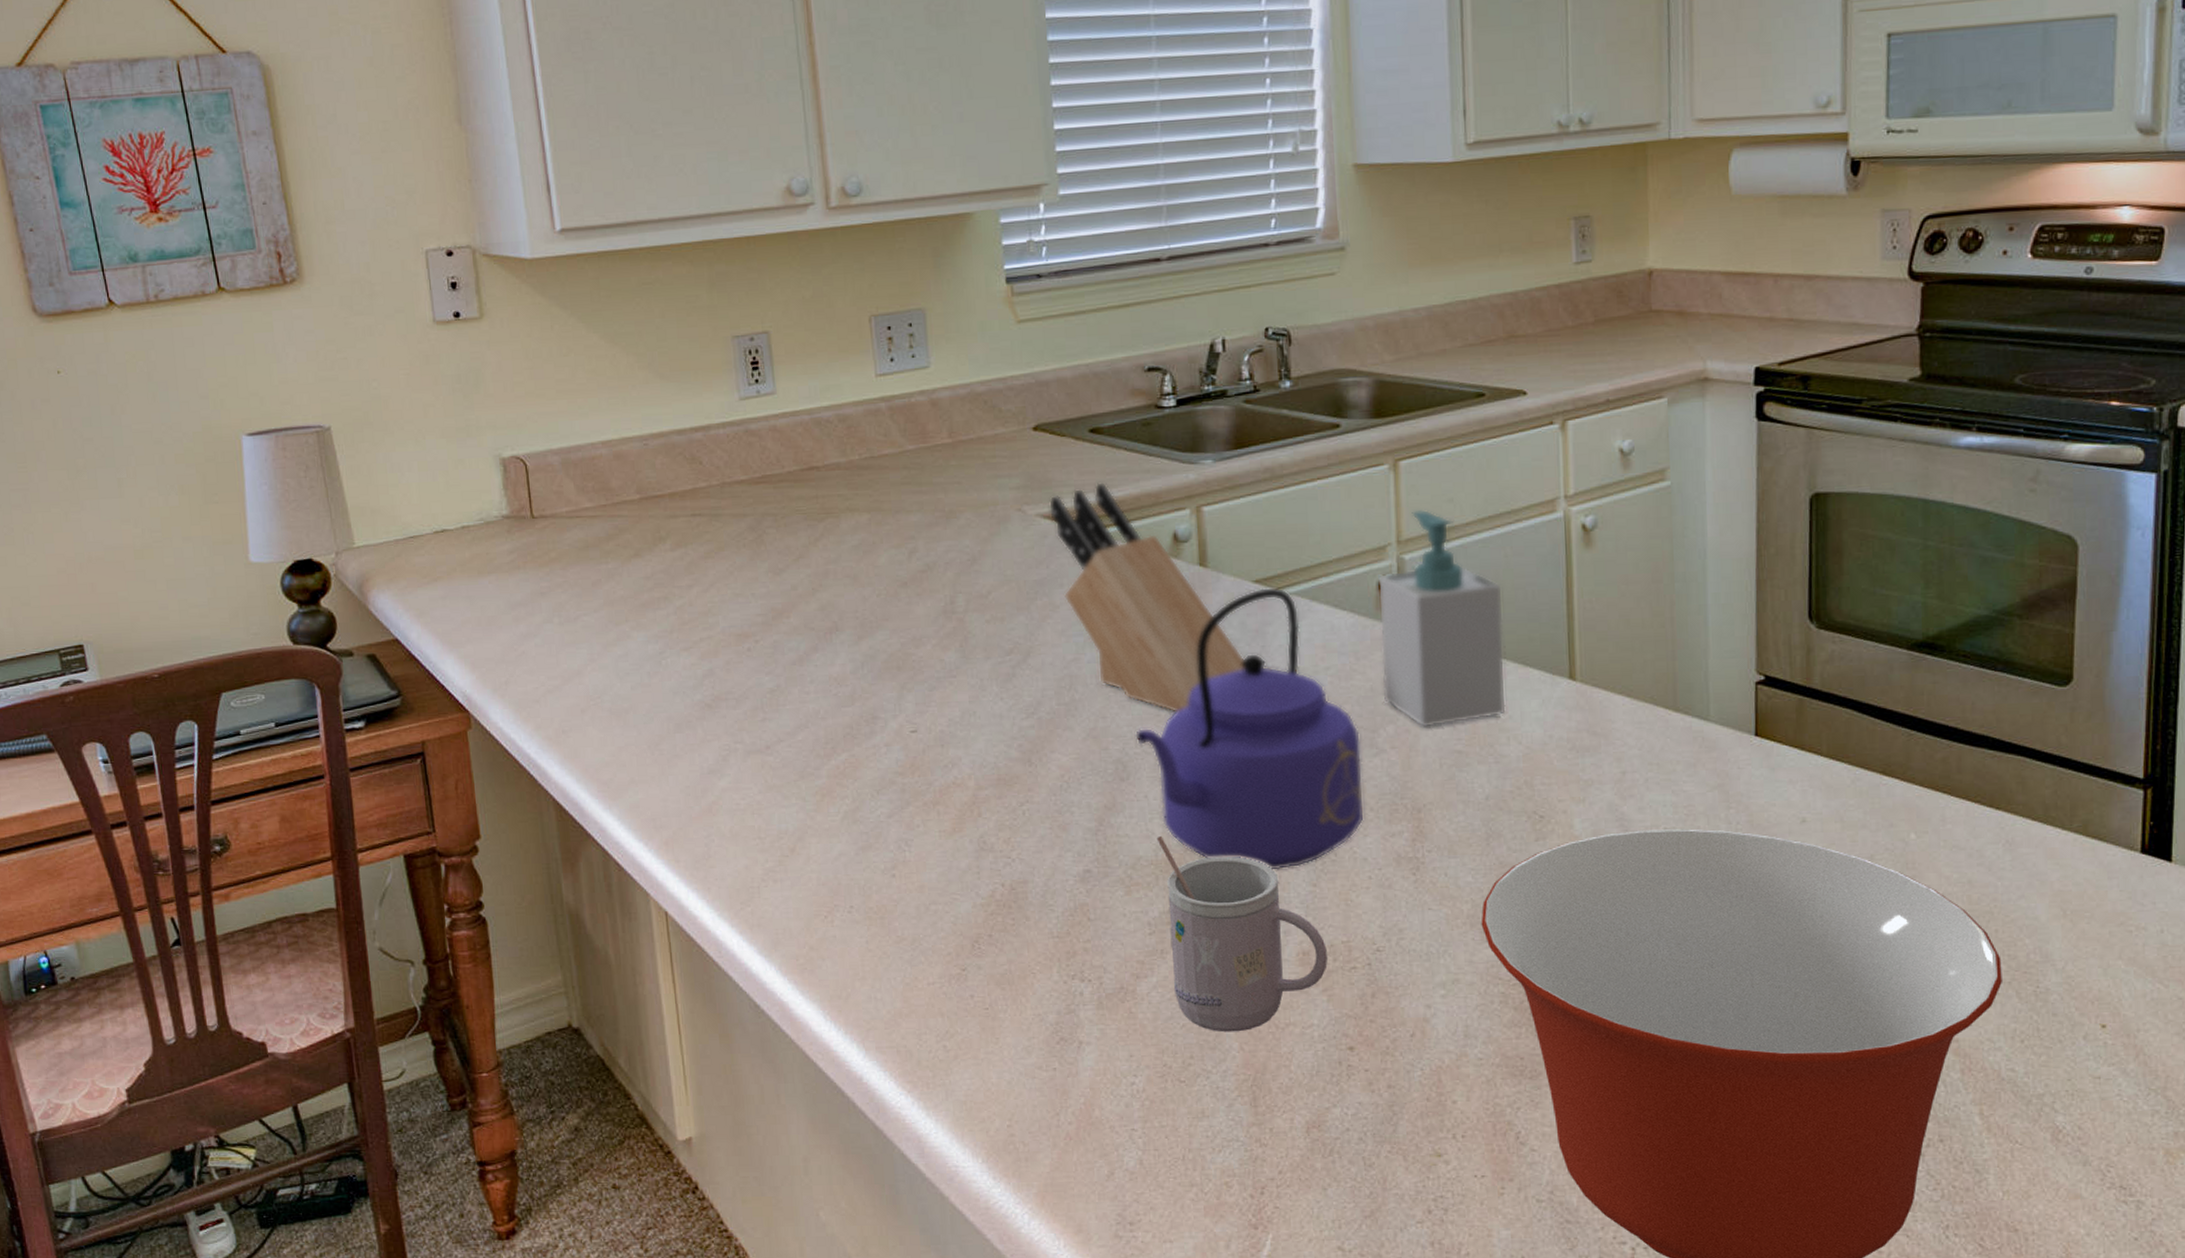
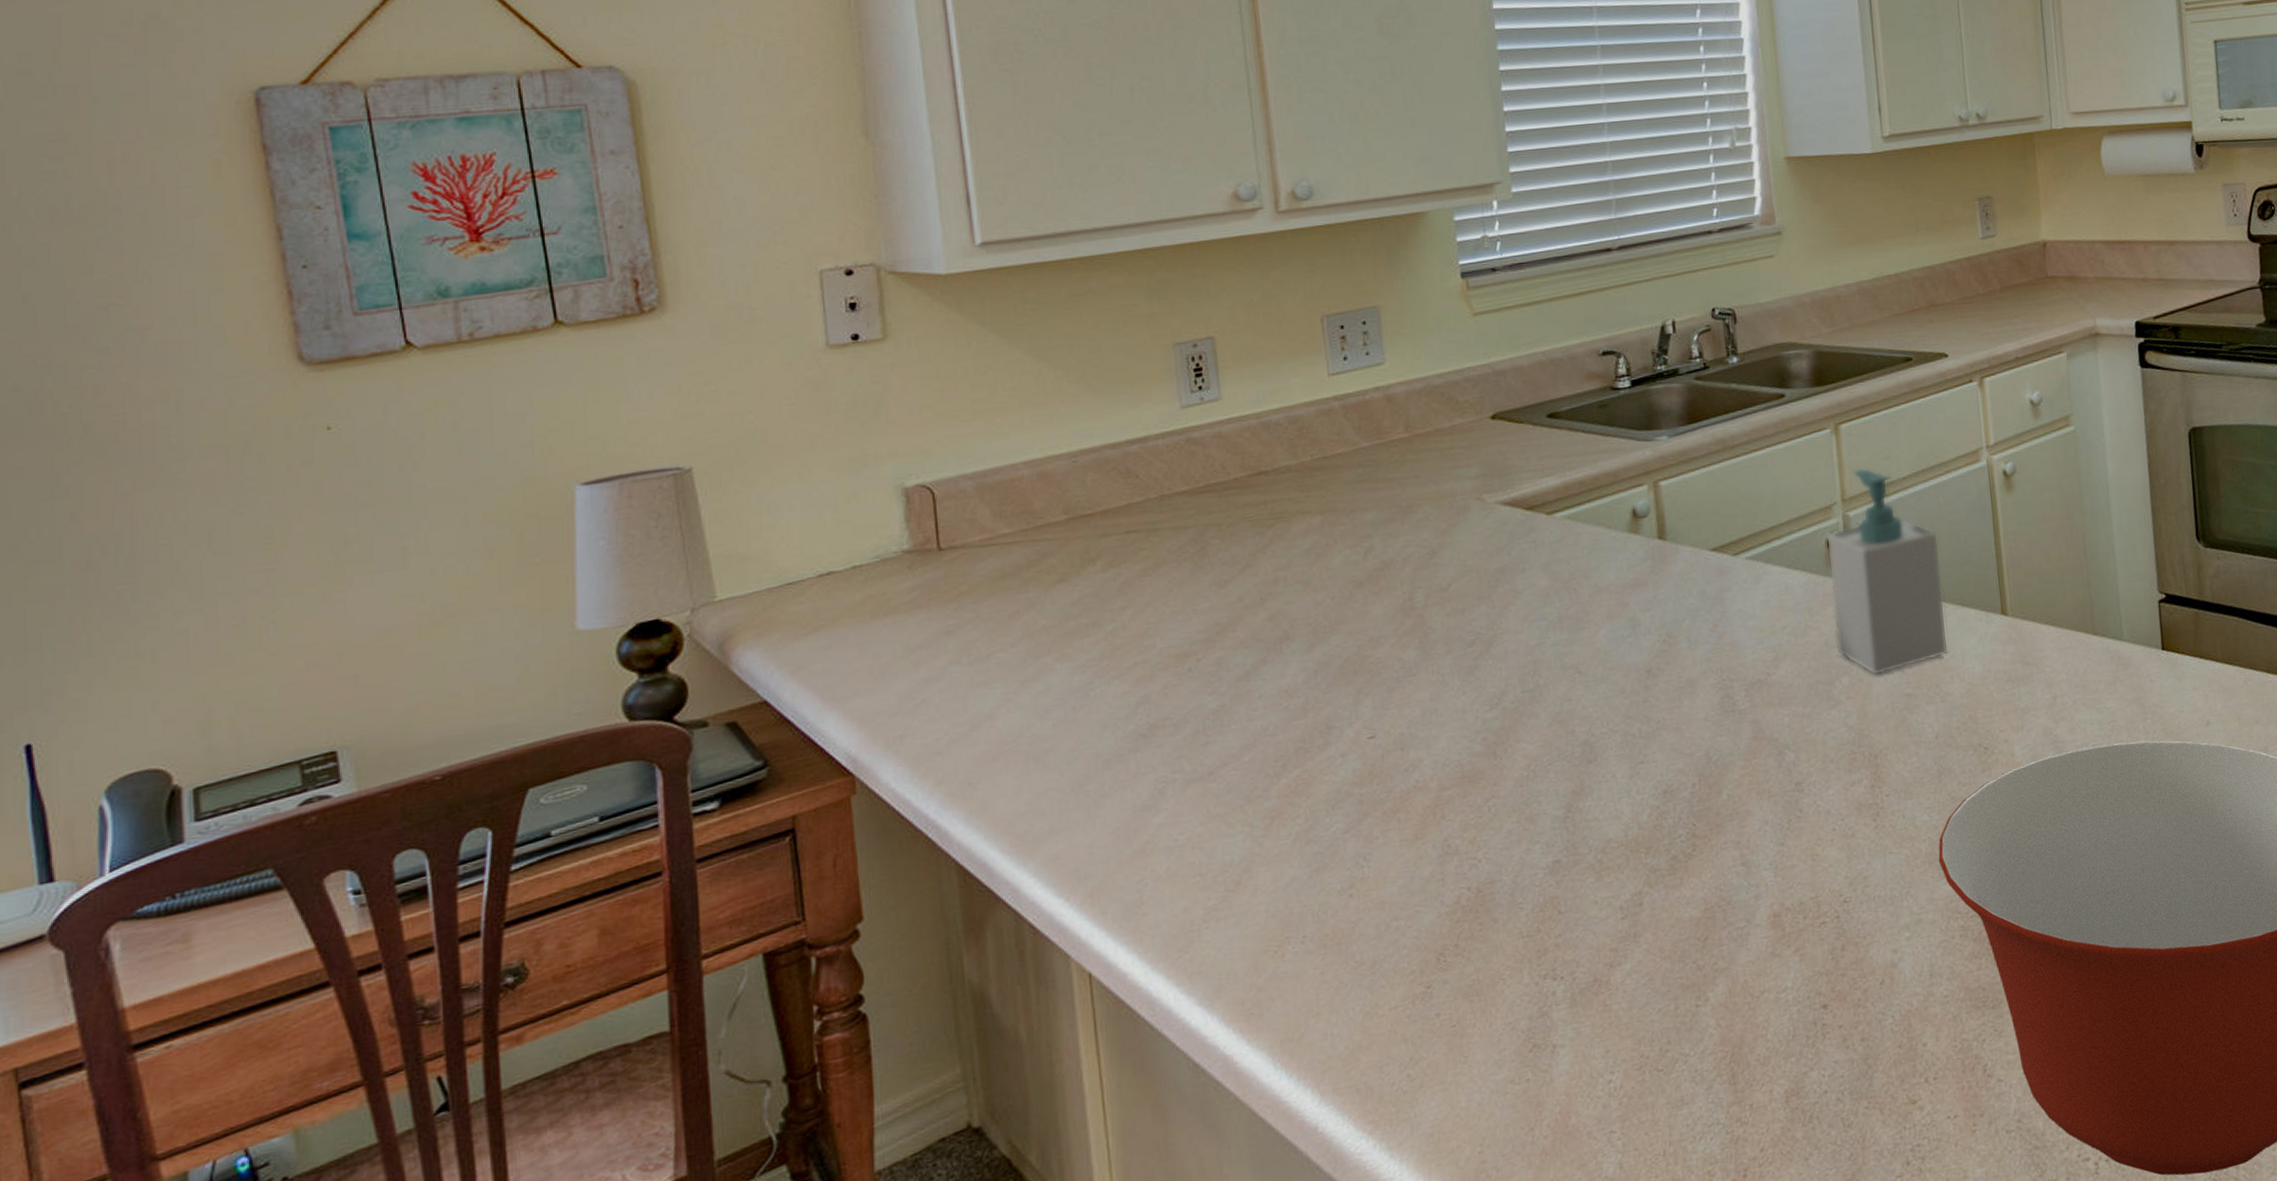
knife block: present [1048,483,1245,713] -> none [1508,465,1706,688]
kettle: present [1135,586,1365,870] -> none [1601,553,1827,834]
mug: present [1156,836,1327,1032] -> none [1626,815,1798,1012]

